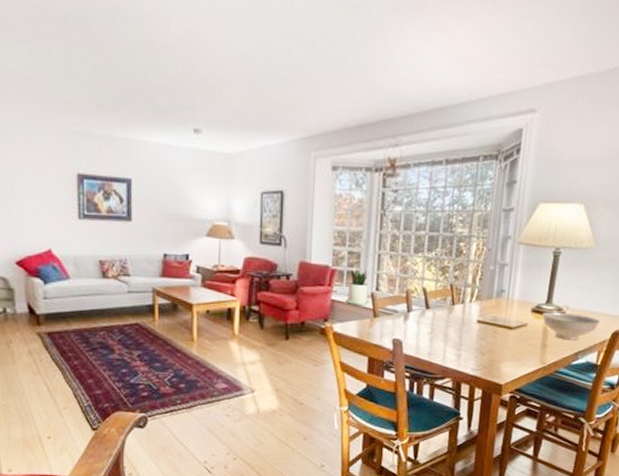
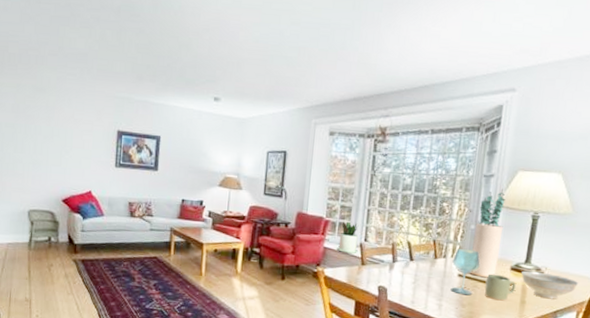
wine glass: none [470,291,500,343] -> present [451,248,481,296]
vase: none [490,223,526,322] -> present [470,188,506,278]
mug: none [504,317,537,346] -> present [484,273,516,301]

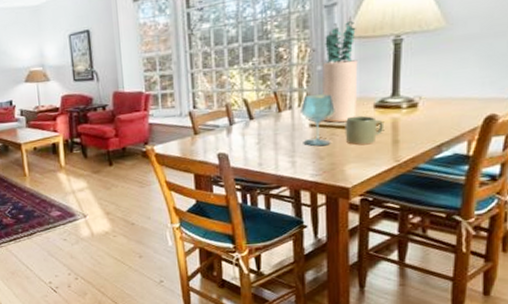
planter: present [337,221,359,254] -> none [164,90,187,126]
decorative bowl: present [521,270,579,300] -> none [388,102,466,133]

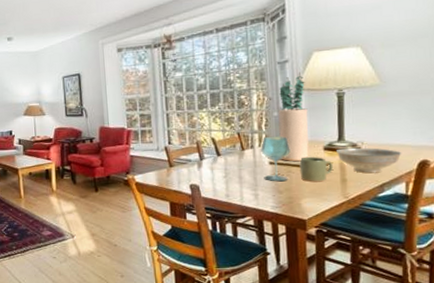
decorative bowl: none [388,102,466,133] -> present [335,147,402,174]

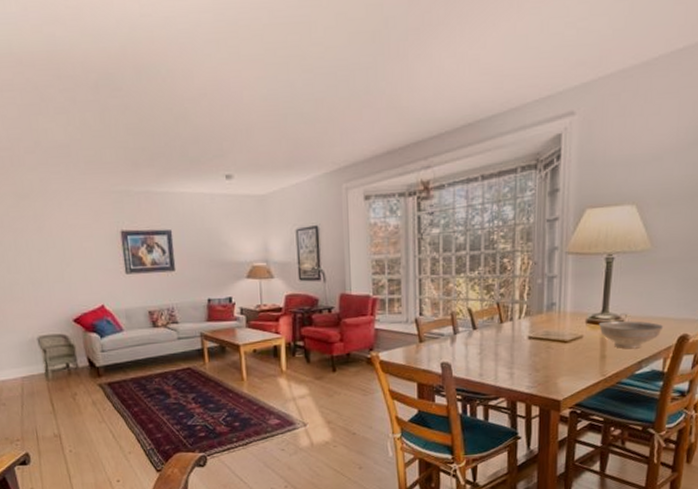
wine glass: present [261,136,291,182] -> none [520,307,552,359]
vase: present [278,71,309,162] -> none [541,231,574,337]
mug: present [299,156,333,182] -> none [559,330,593,359]

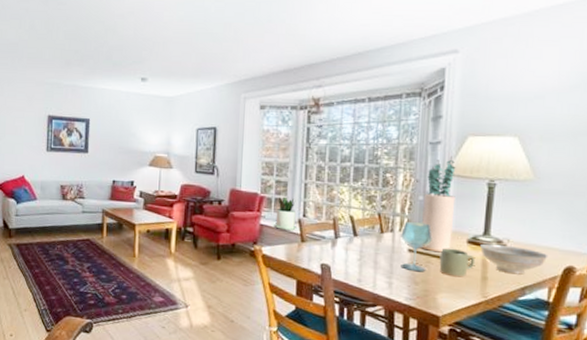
planter: none [390,296,413,333] -> present [274,196,296,231]
wine glass: none [520,307,552,359] -> present [401,221,432,272]
vase: none [541,231,574,337] -> present [422,155,456,253]
mug: none [559,330,593,359] -> present [439,248,474,278]

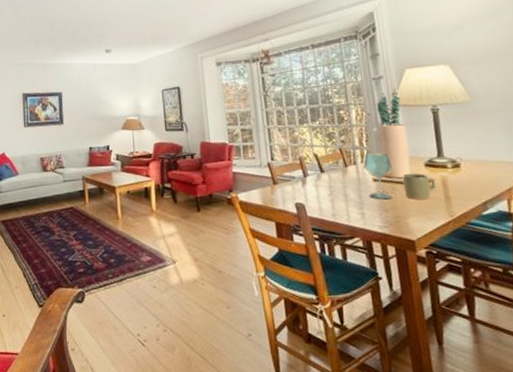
planter: present [274,196,296,231] -> none [245,143,267,176]
decorative bowl: present [479,243,548,275] -> none [436,163,500,191]

